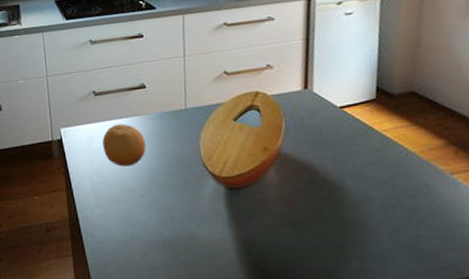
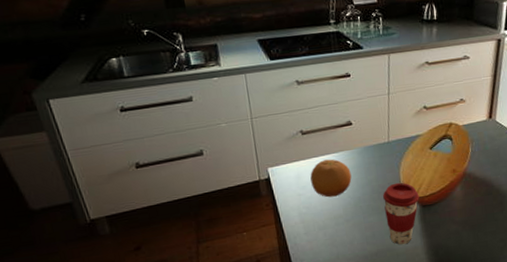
coffee cup: none [180,157,225,235] -> present [382,182,420,245]

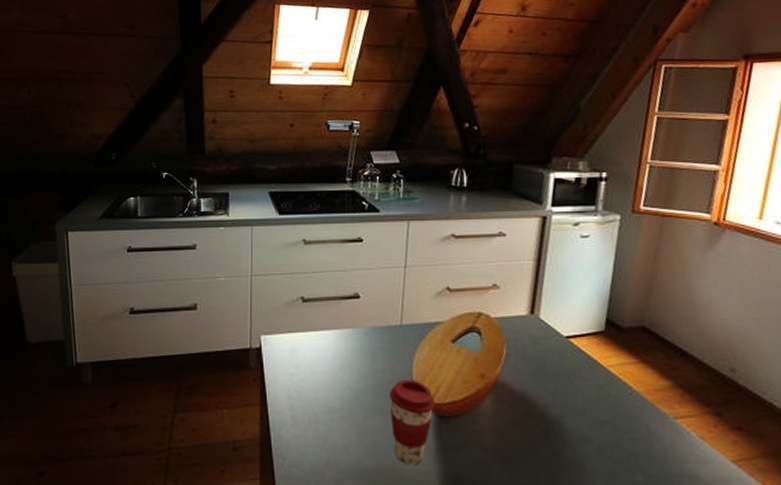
fruit: present [310,159,352,198] -> none [306,336,354,384]

